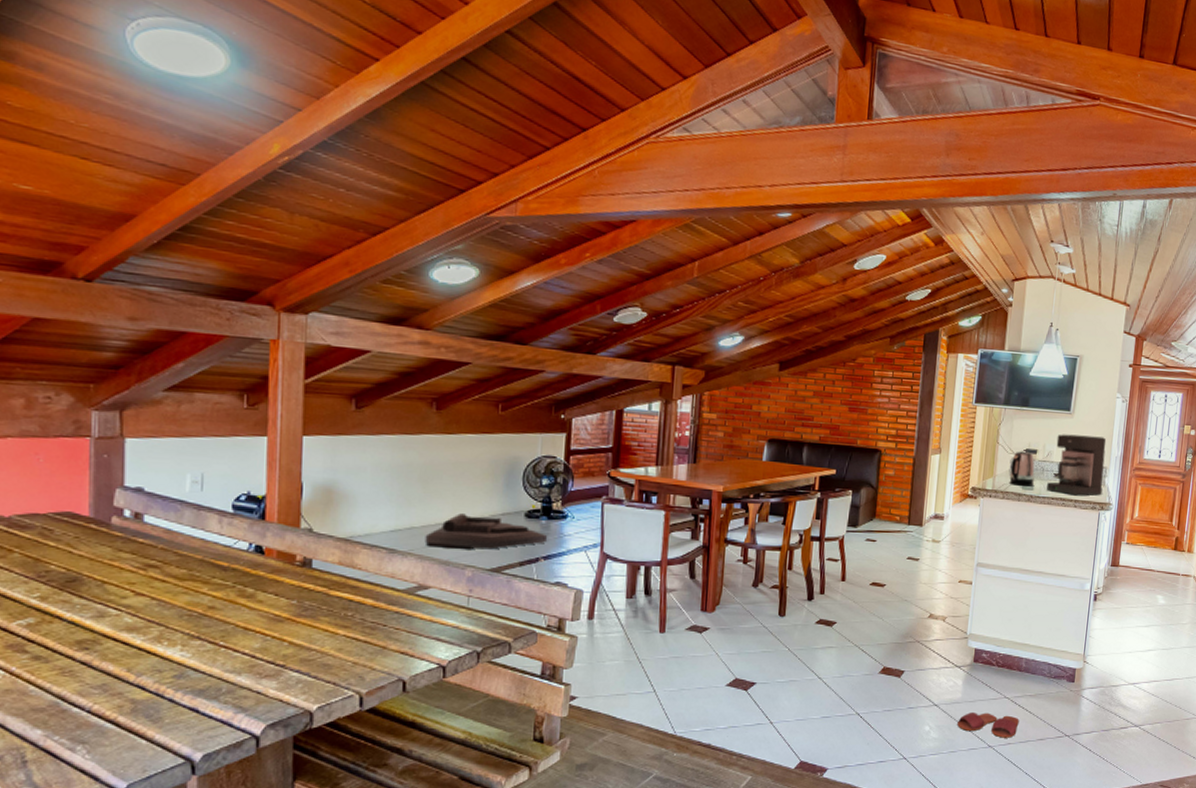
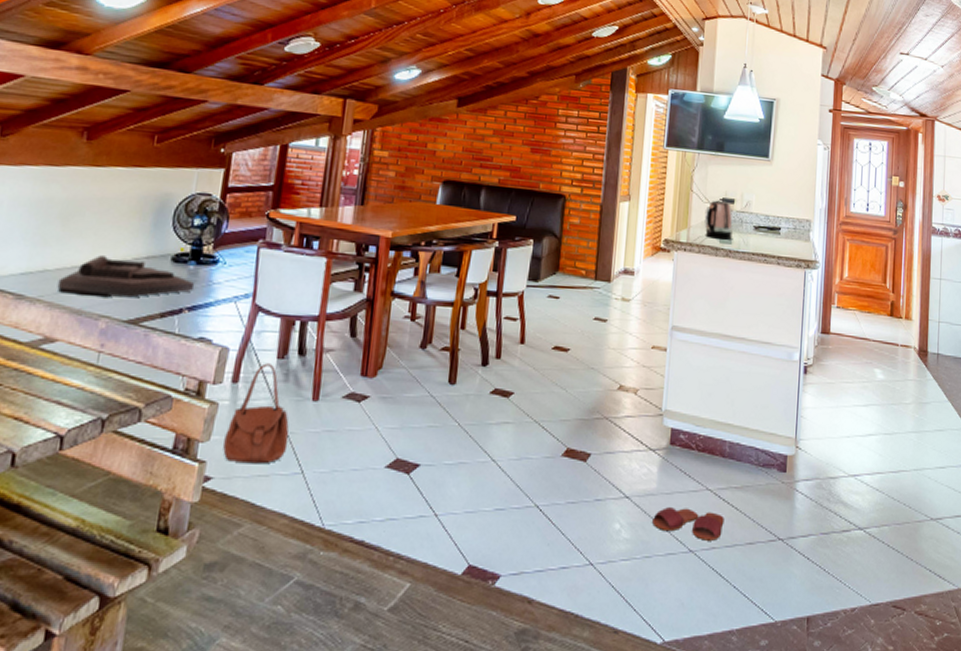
handbag: none [585,602,641,686] -> present [223,363,289,464]
coffee maker: present [1047,434,1107,496] -> none [746,182,809,252]

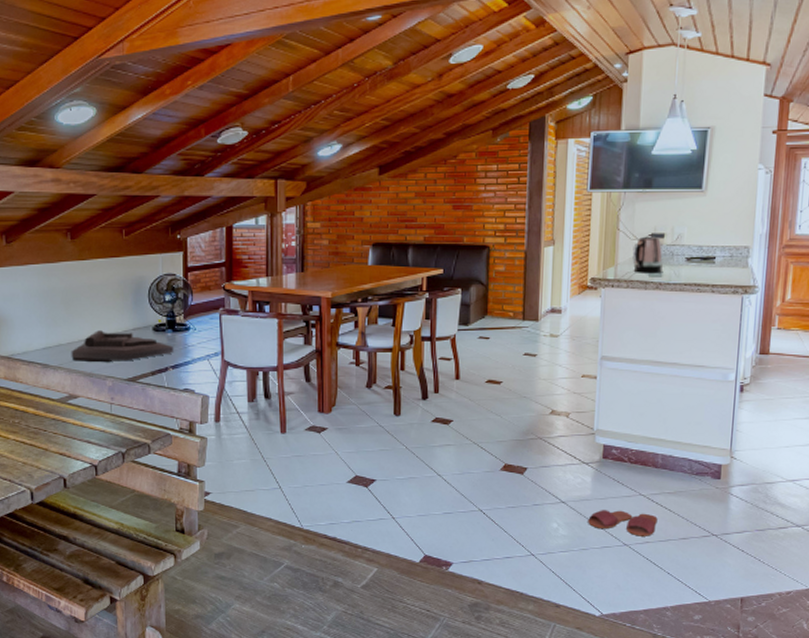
handbag: present [223,363,289,464] -> none [216,406,266,482]

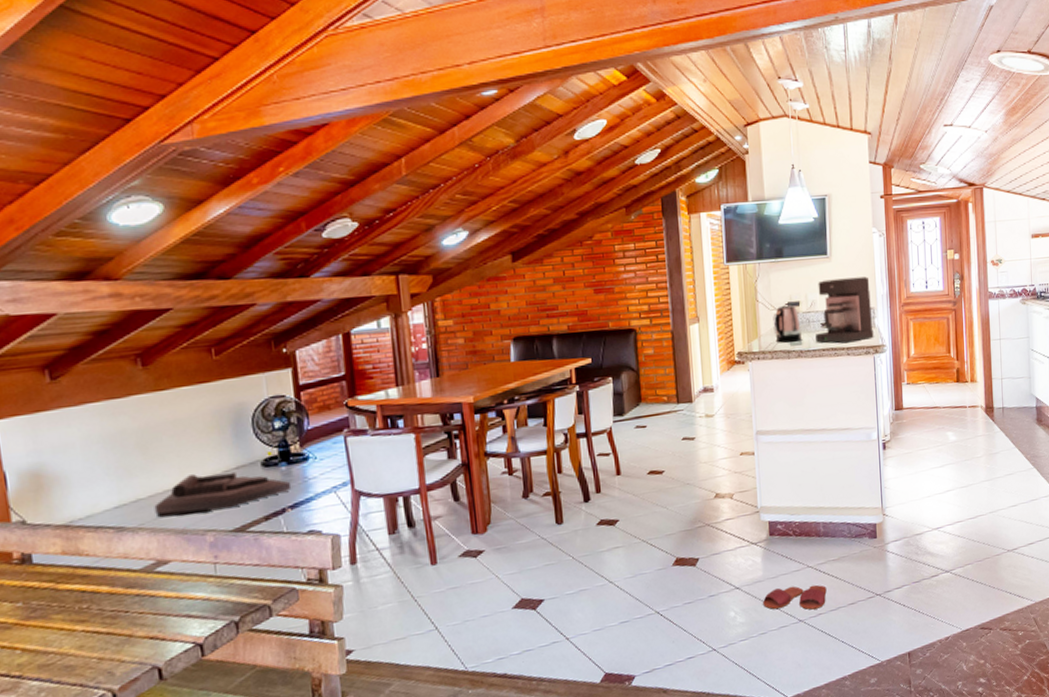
coffee maker: none [678,214,748,280] -> present [815,276,874,343]

